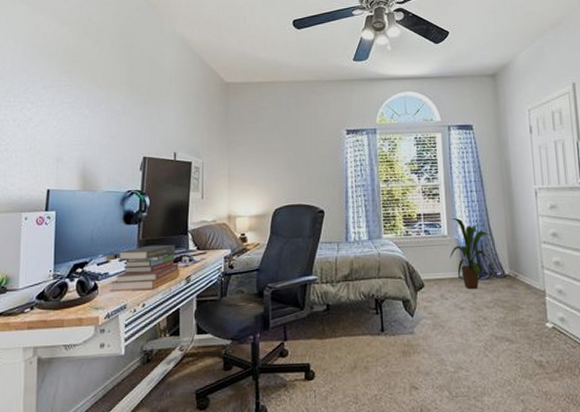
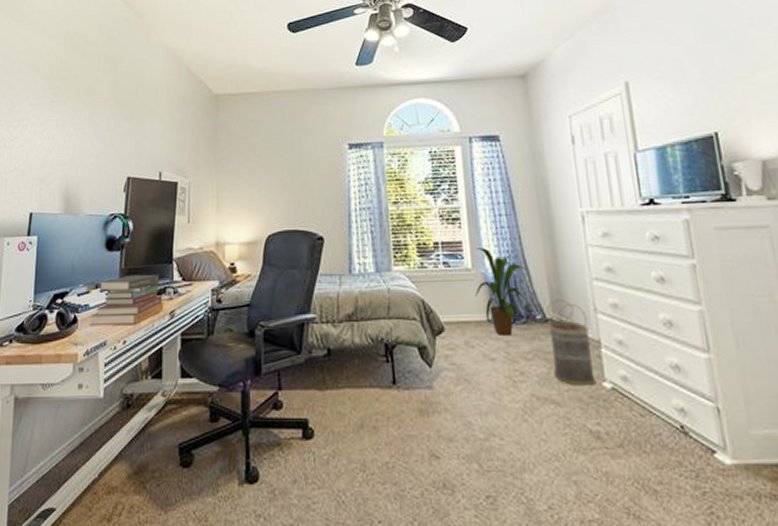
basket: none [505,259,541,326] -> present [546,300,596,385]

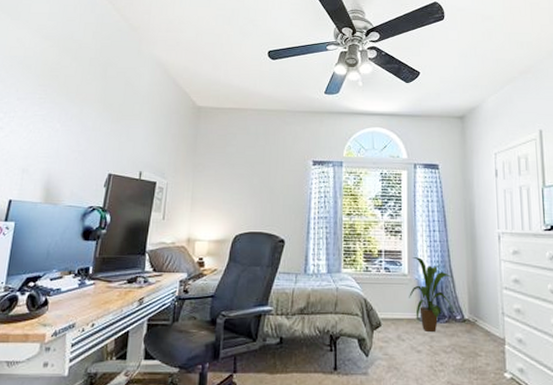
books: present [90,274,164,326] -> none [60,263,134,309]
basket: present [546,300,596,385] -> none [465,304,499,375]

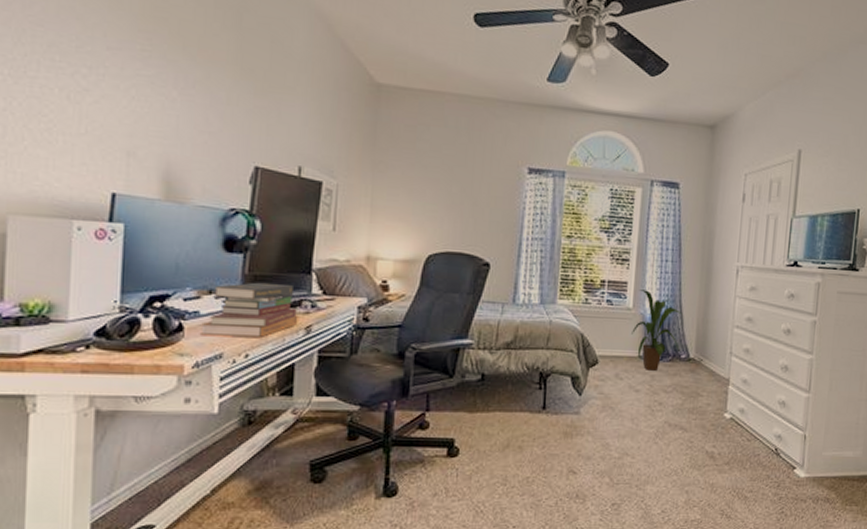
books: none [60,263,134,309] -> present [201,282,298,337]

